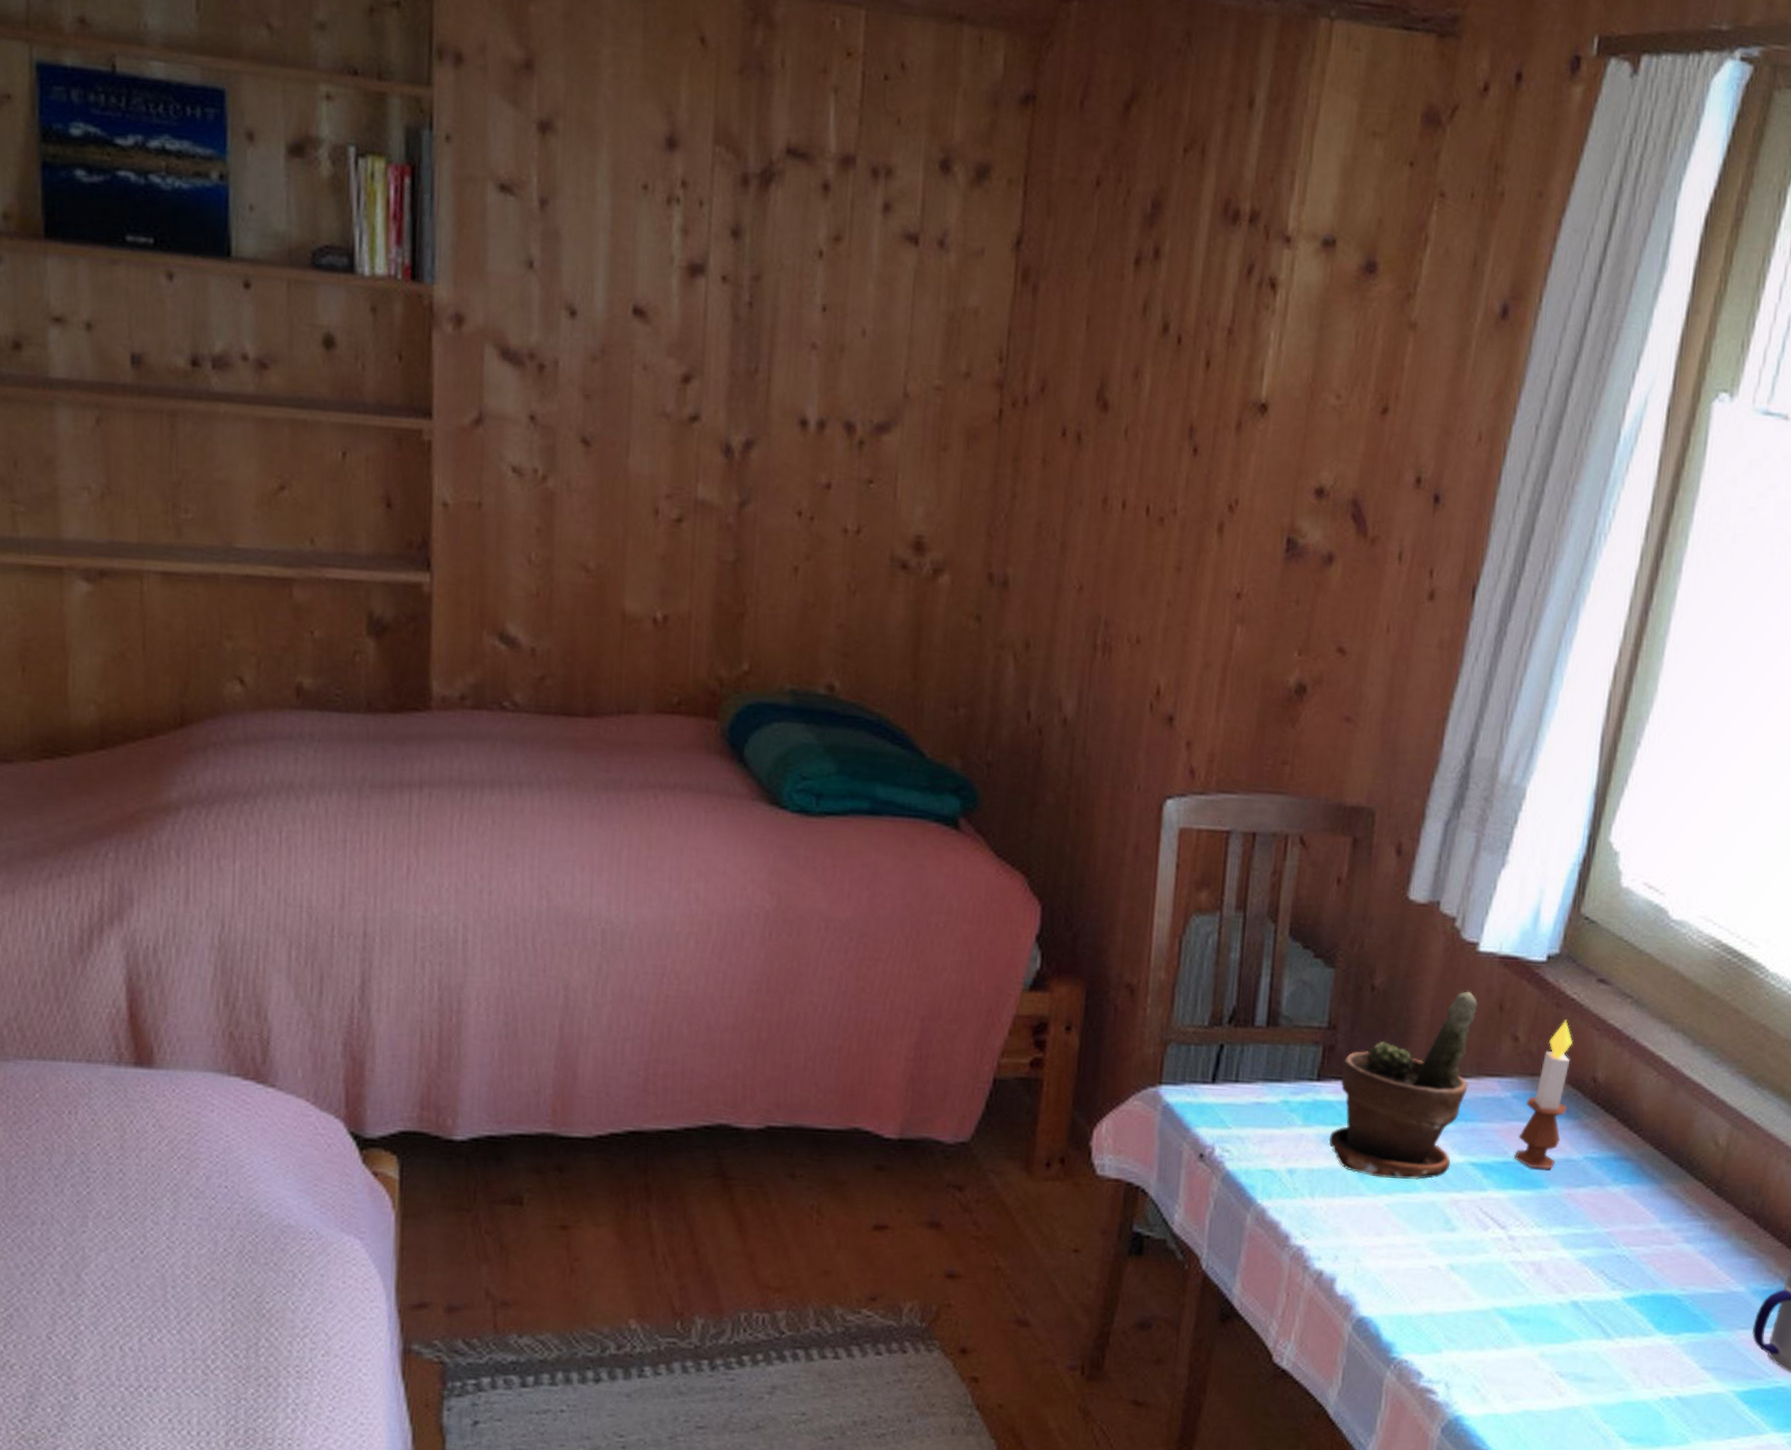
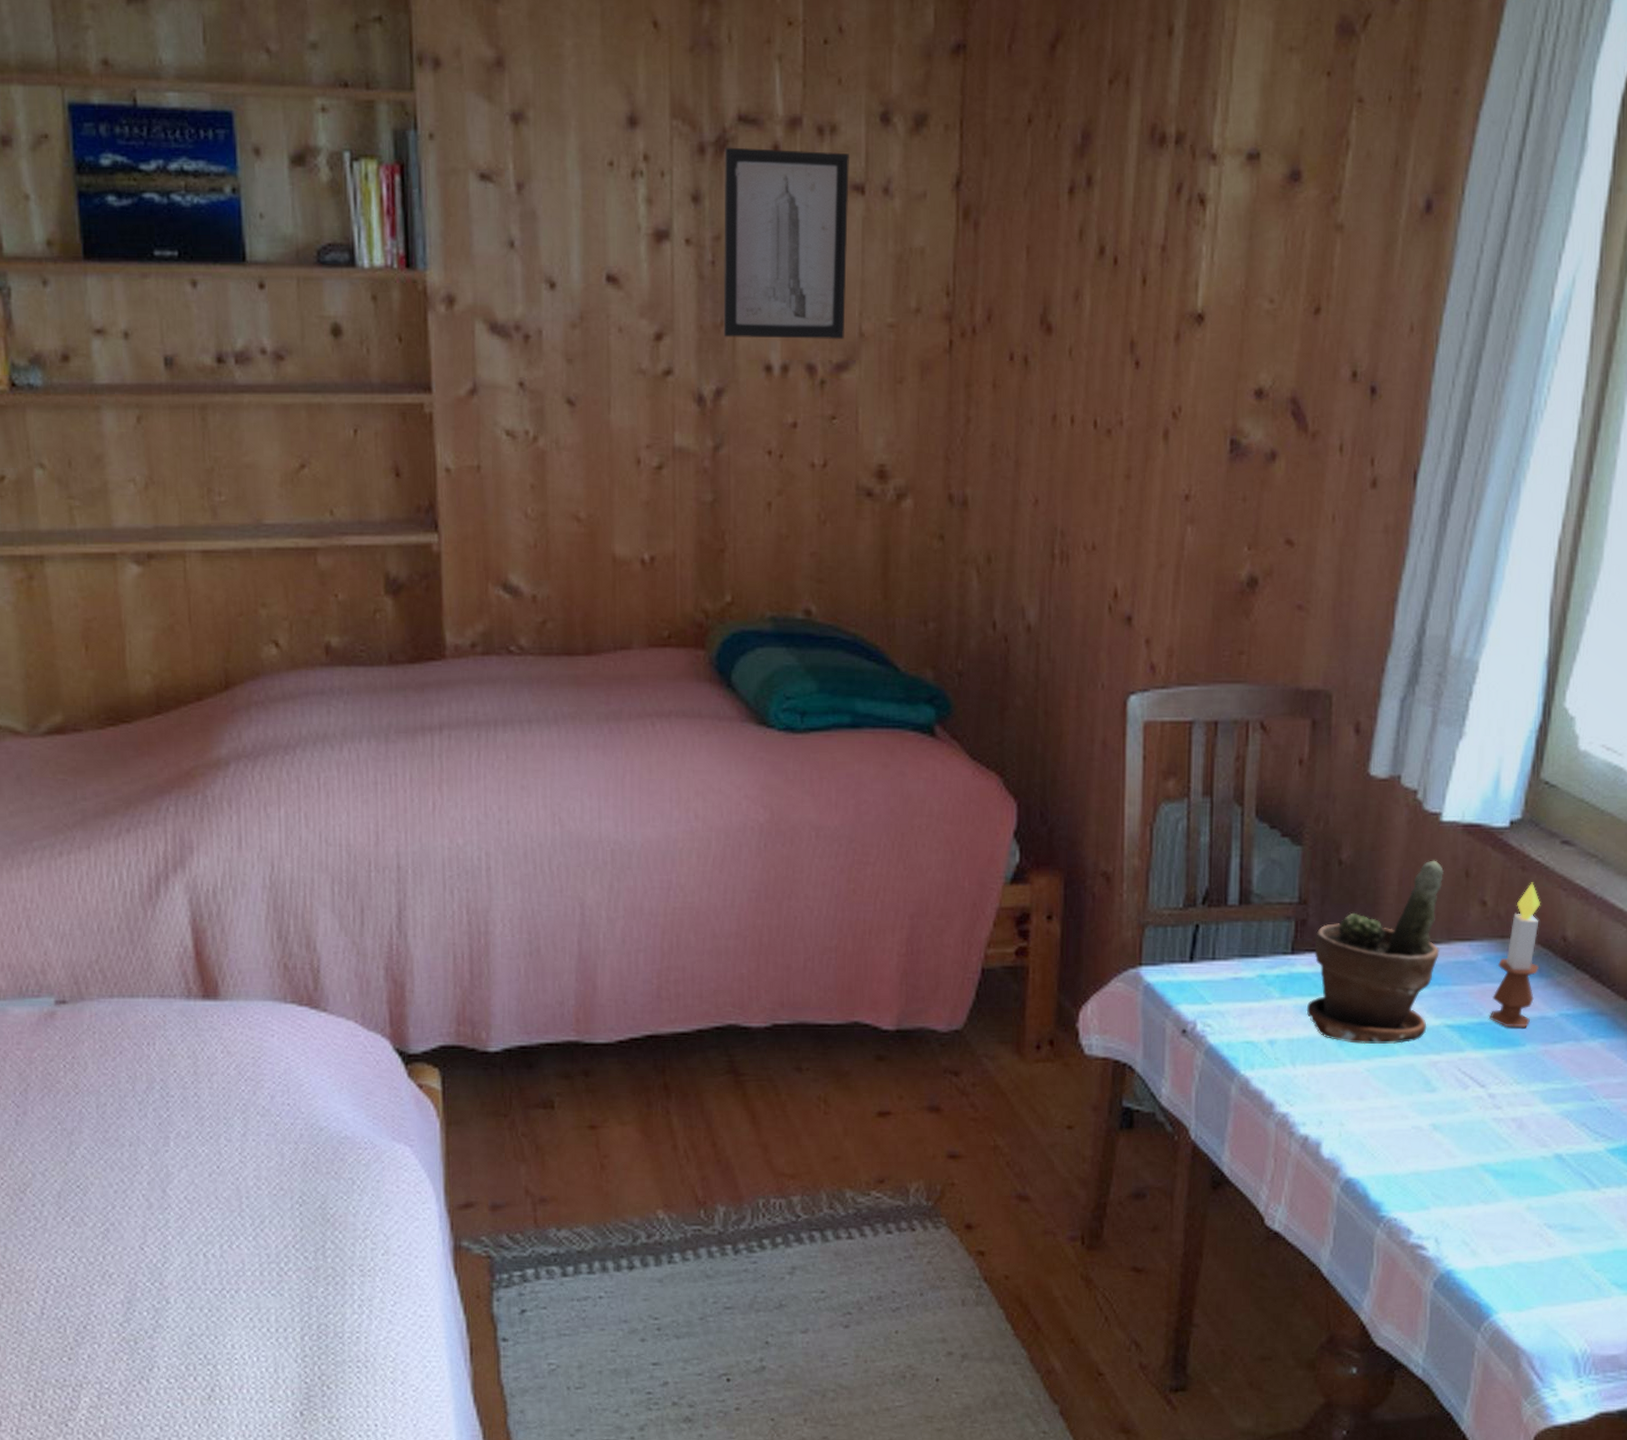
wall art: none [757,180,905,399] -> present [723,147,850,340]

